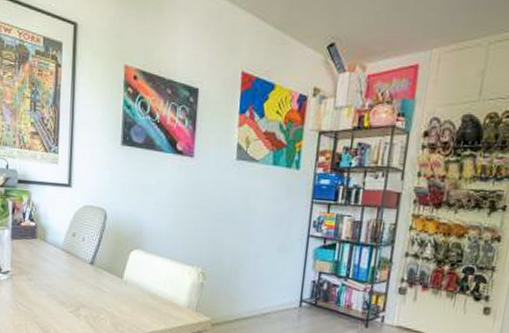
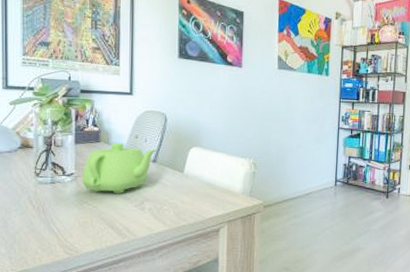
teapot: none [17,240,96,297] -> present [82,143,158,194]

